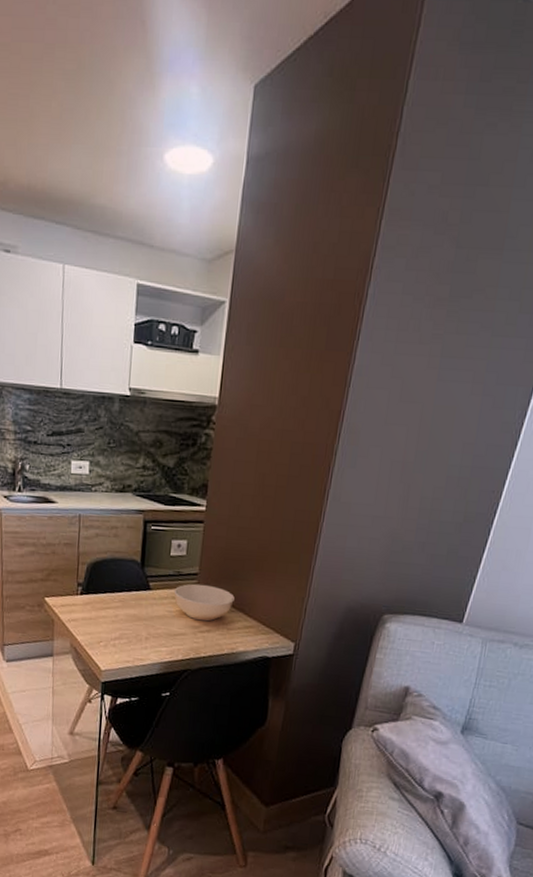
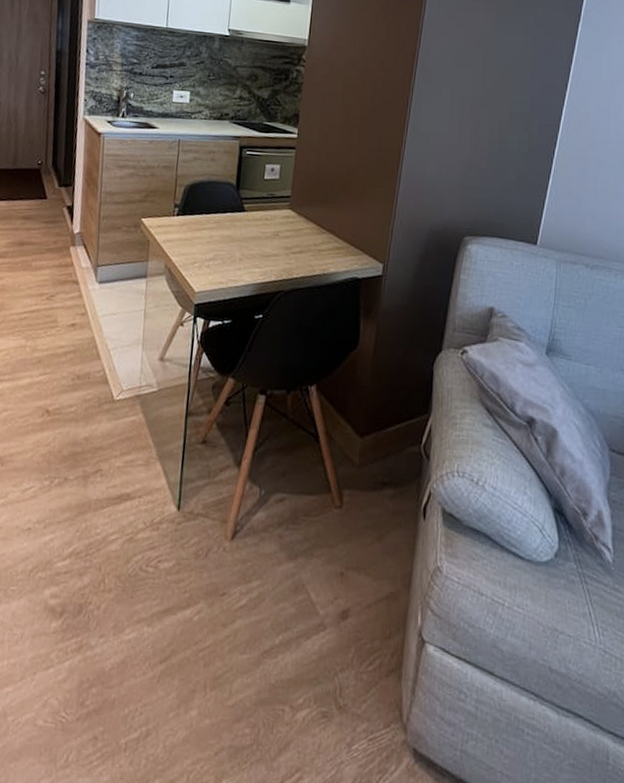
bowl: present [174,584,235,622] -> none [267,206,325,243]

